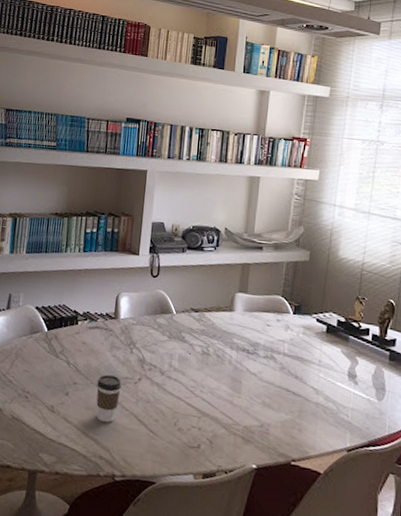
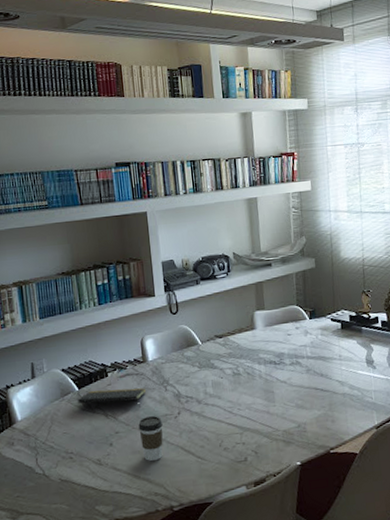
notepad: none [44,334,111,362] -> present [78,388,145,406]

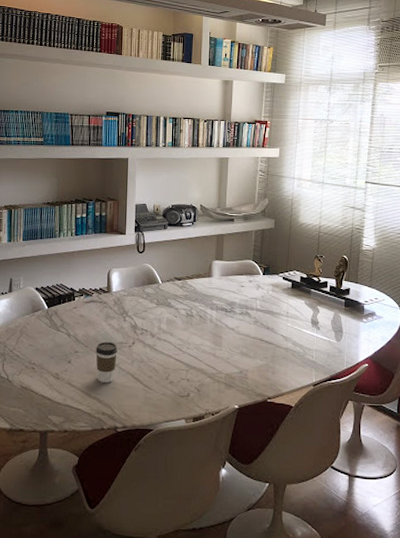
notepad: present [78,388,145,406] -> none [46,310,106,331]

